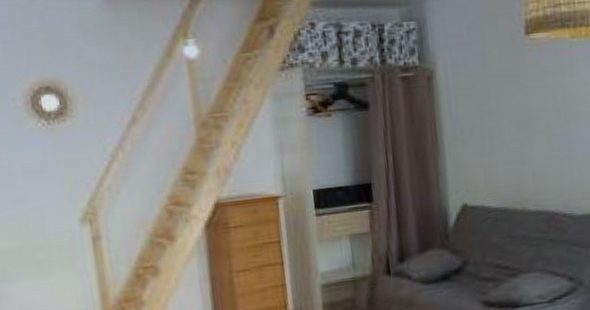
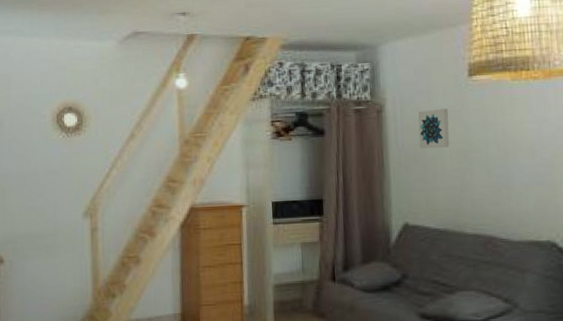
wall art: none [472,72,508,119] -> present [418,108,450,148]

